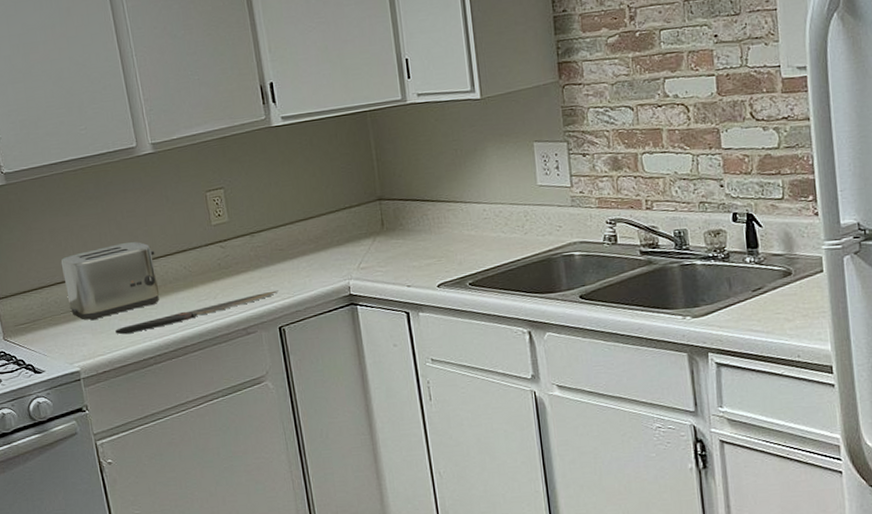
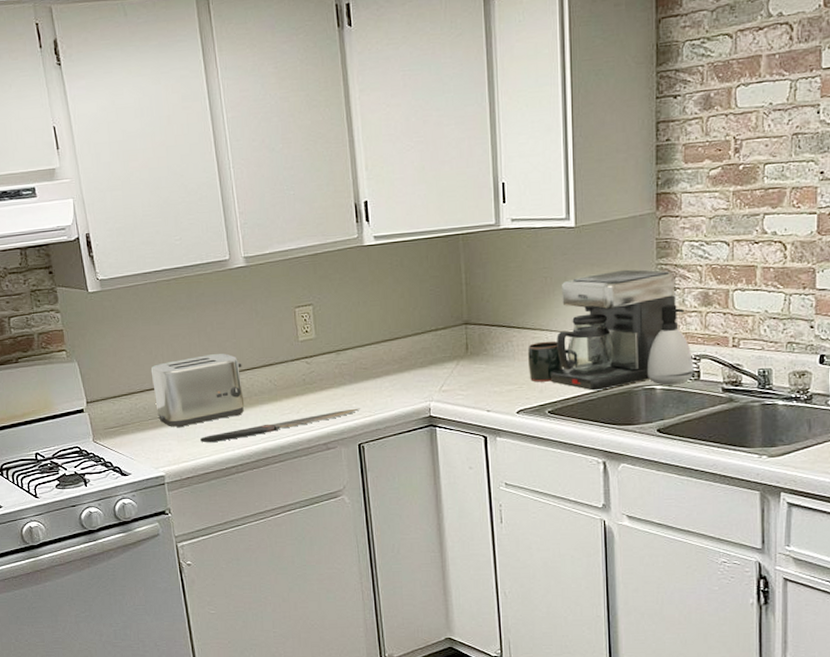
mug: none [444,212,485,255] -> present [528,340,569,382]
coffee maker: none [467,137,588,260] -> present [550,269,676,391]
soap dispenser: none [563,170,611,252] -> present [646,304,694,386]

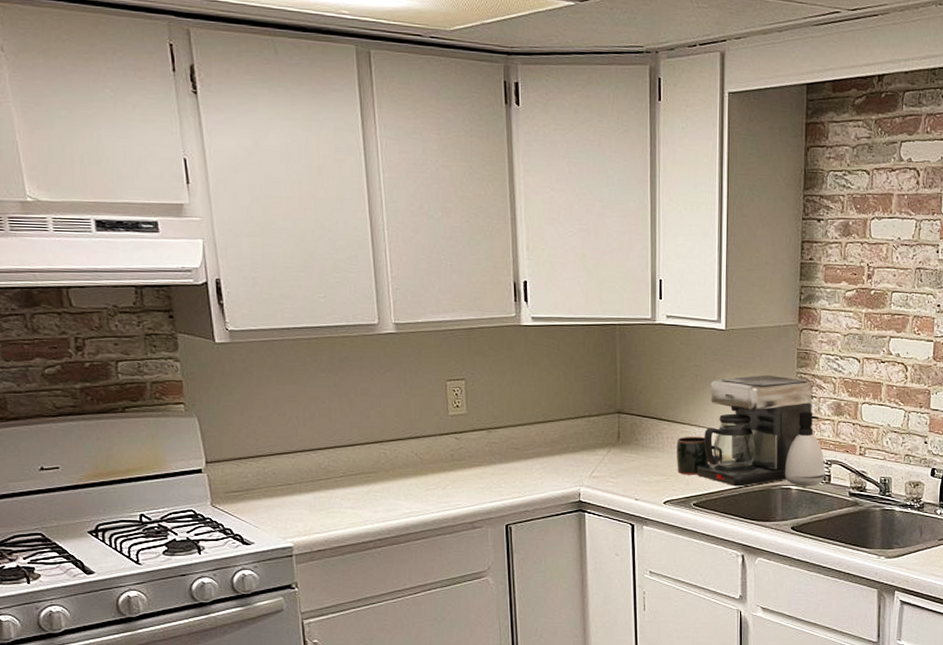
toaster: present [150,353,245,428] -> none [283,421,387,497]
knife: present [200,408,361,443] -> none [336,488,510,515]

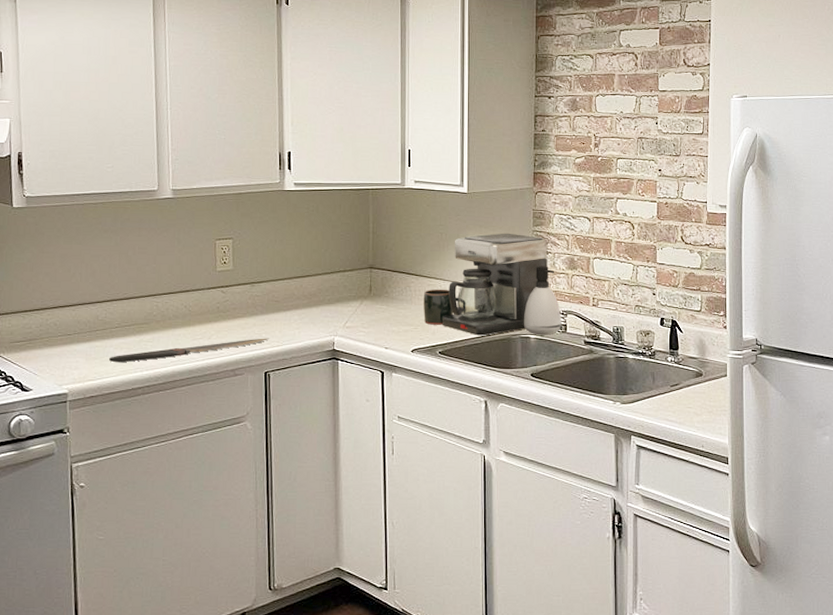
knife: none [336,488,510,515] -> present [109,338,270,363]

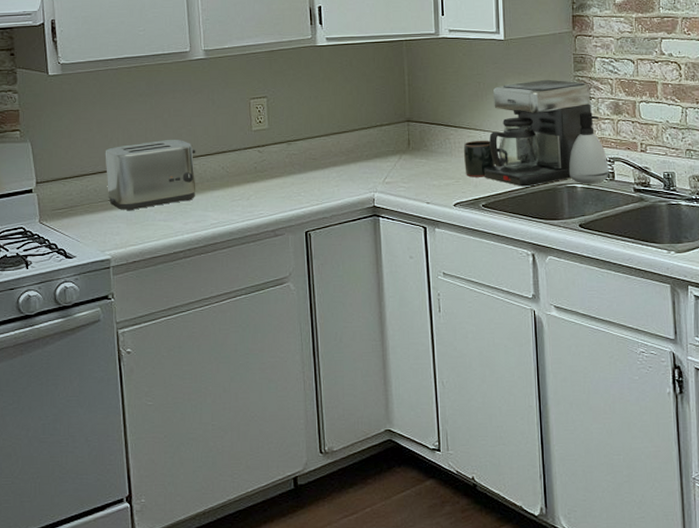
toaster: none [66,277,159,346] -> present [105,140,196,211]
knife: present [109,338,270,363] -> none [150,196,309,227]

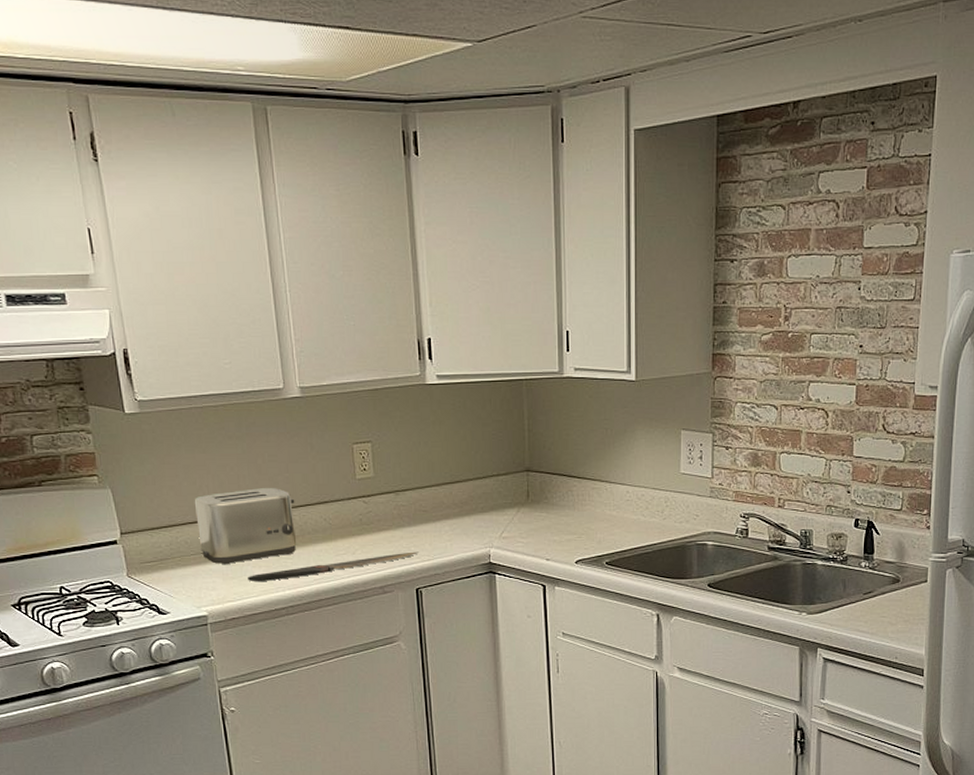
knife: none [150,196,309,227] -> present [248,551,420,582]
mug: present [464,140,500,178] -> none [588,492,627,533]
coffee maker: present [483,79,592,187] -> none [608,426,728,544]
soap dispenser: present [568,112,609,184] -> none [699,463,743,542]

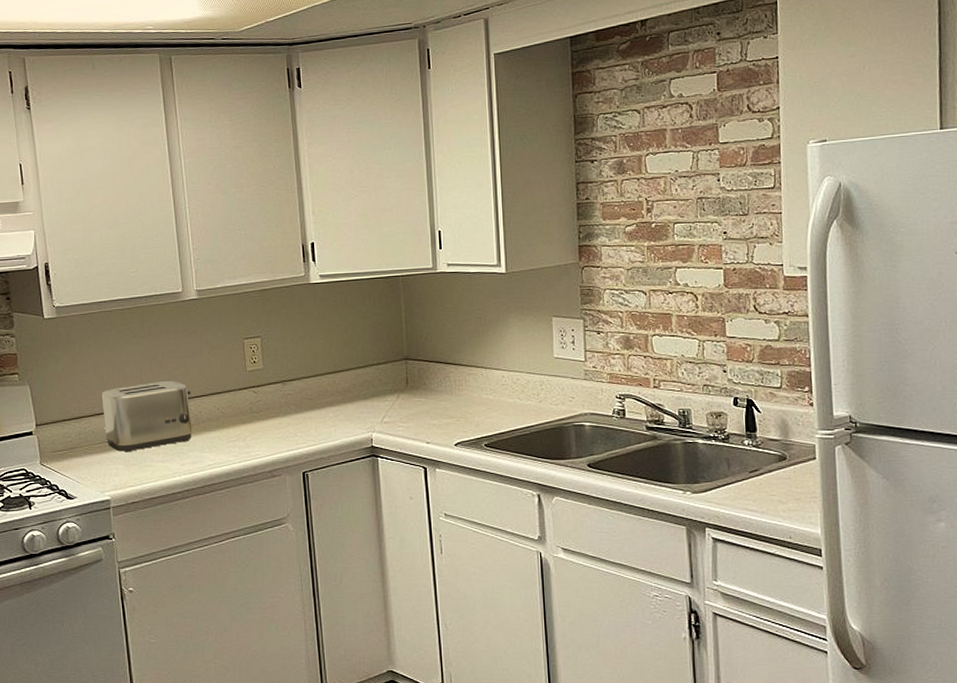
knife: present [248,551,420,582] -> none [147,437,306,468]

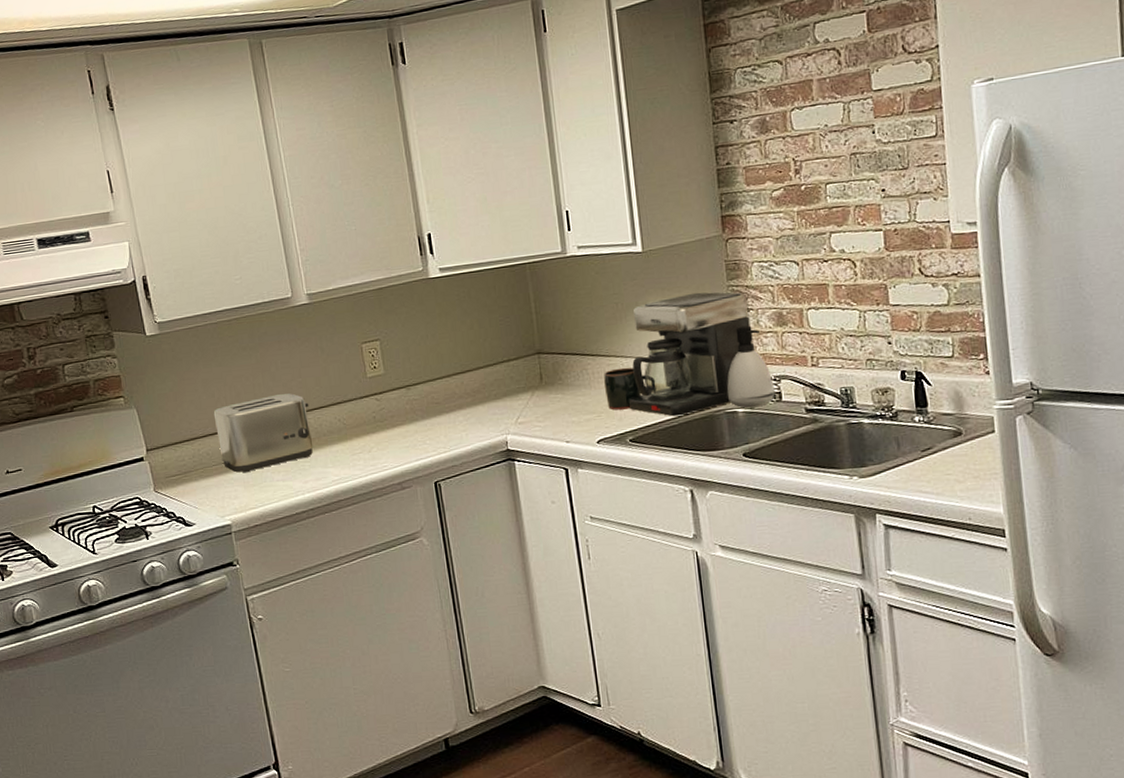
mug: none [464,377,503,416] -> present [604,367,646,410]
coffee maker: none [485,313,601,426] -> present [628,292,752,417]
soap dispenser: none [575,347,620,423] -> present [727,325,775,409]

